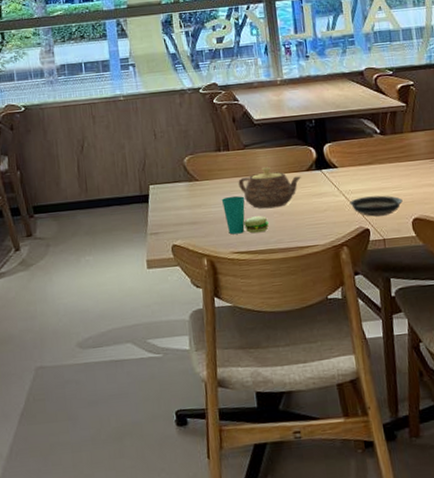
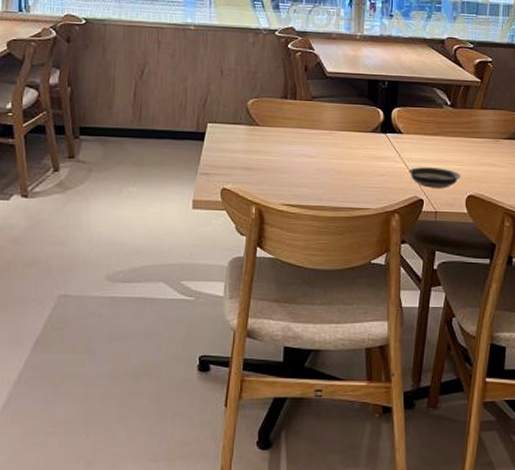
cup: present [221,195,269,235] -> none [280,146,324,188]
teapot: present [238,166,301,209] -> none [300,122,364,165]

